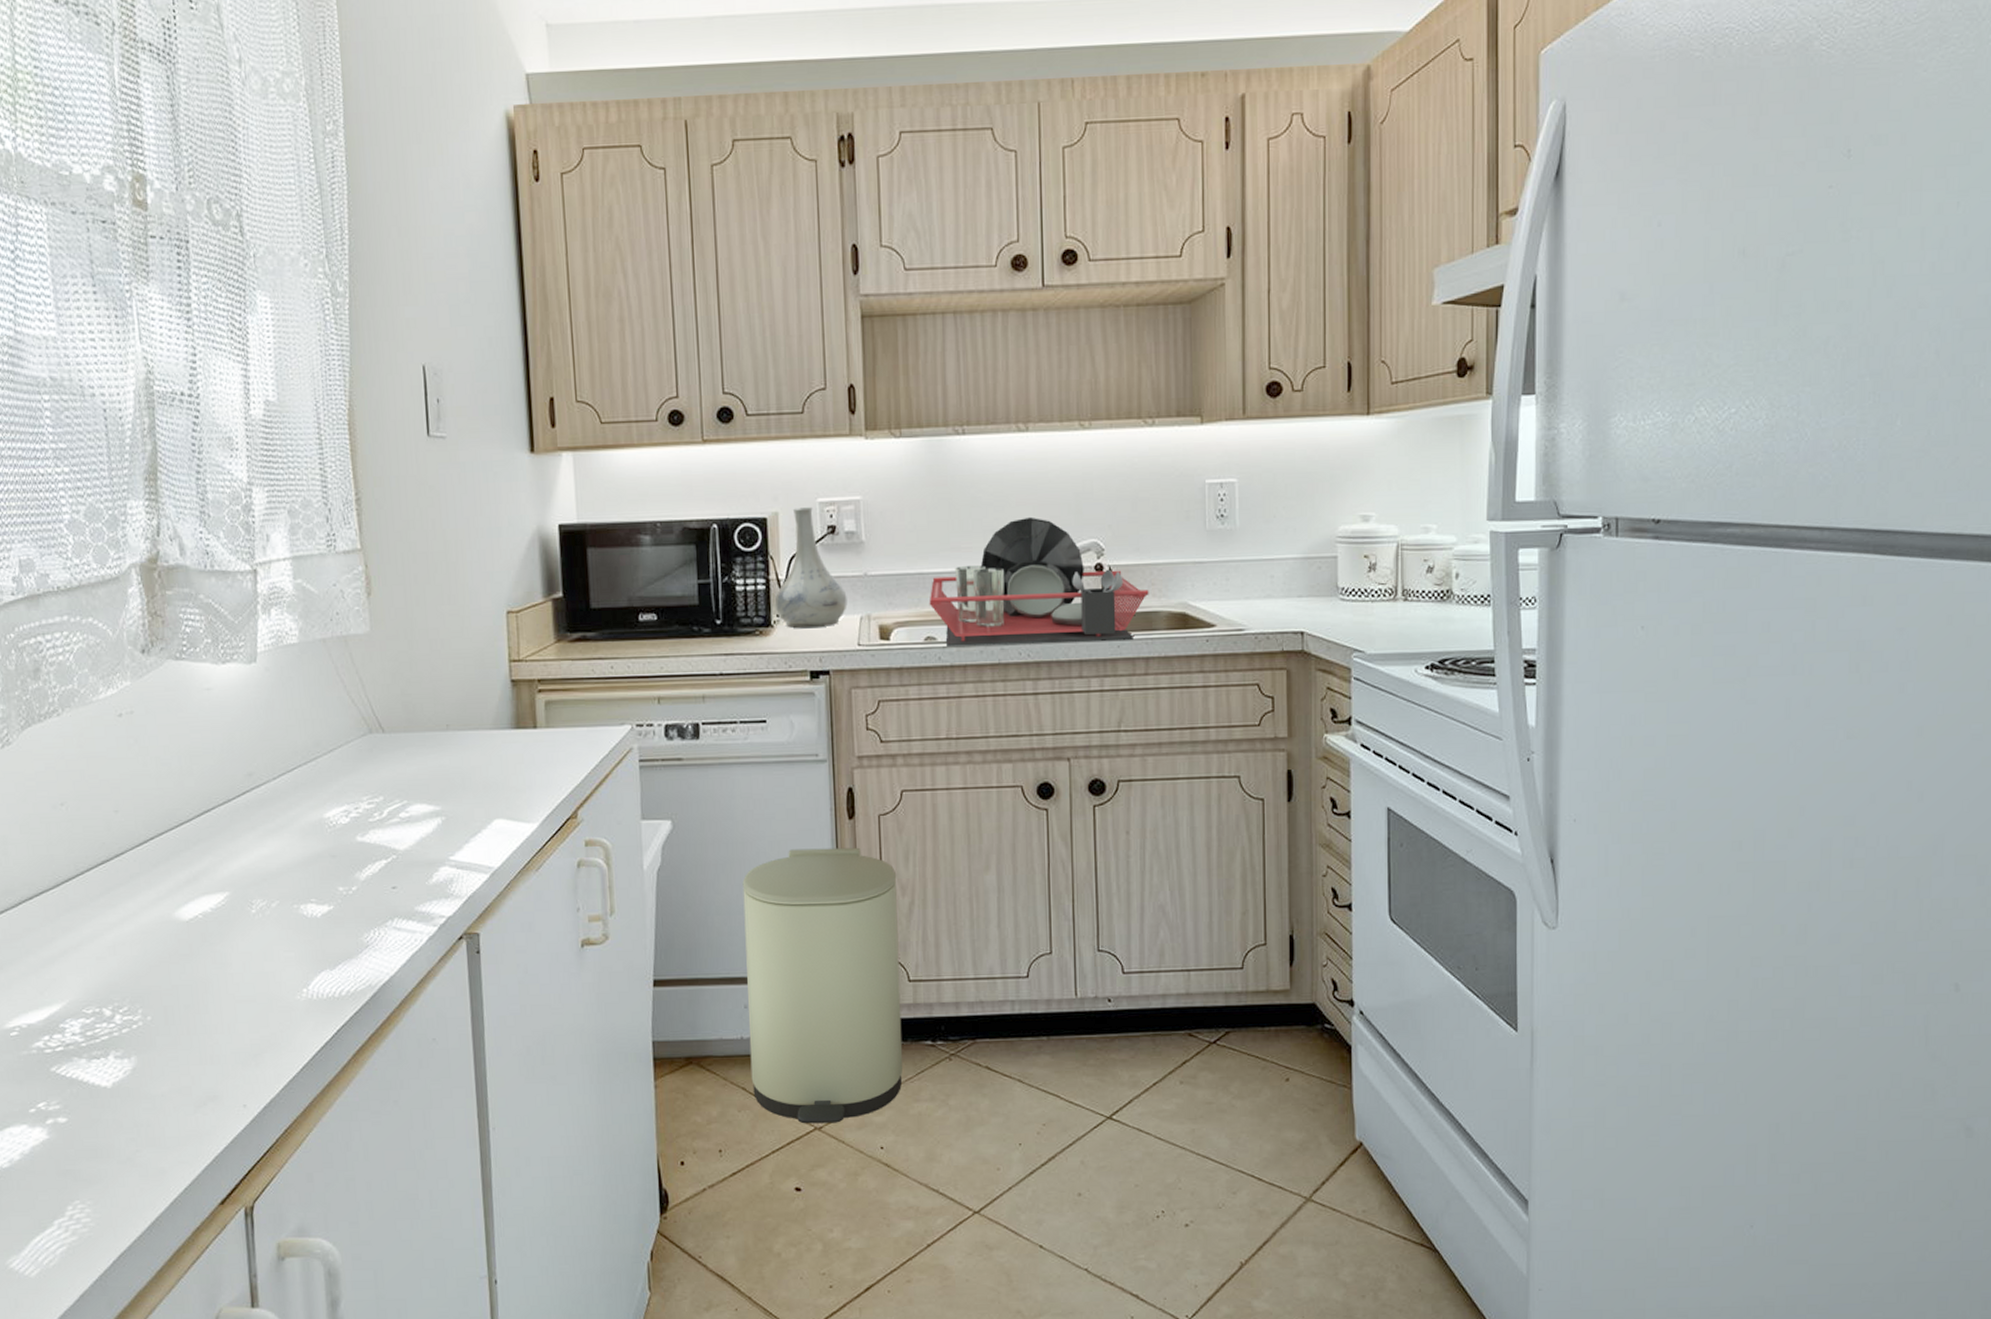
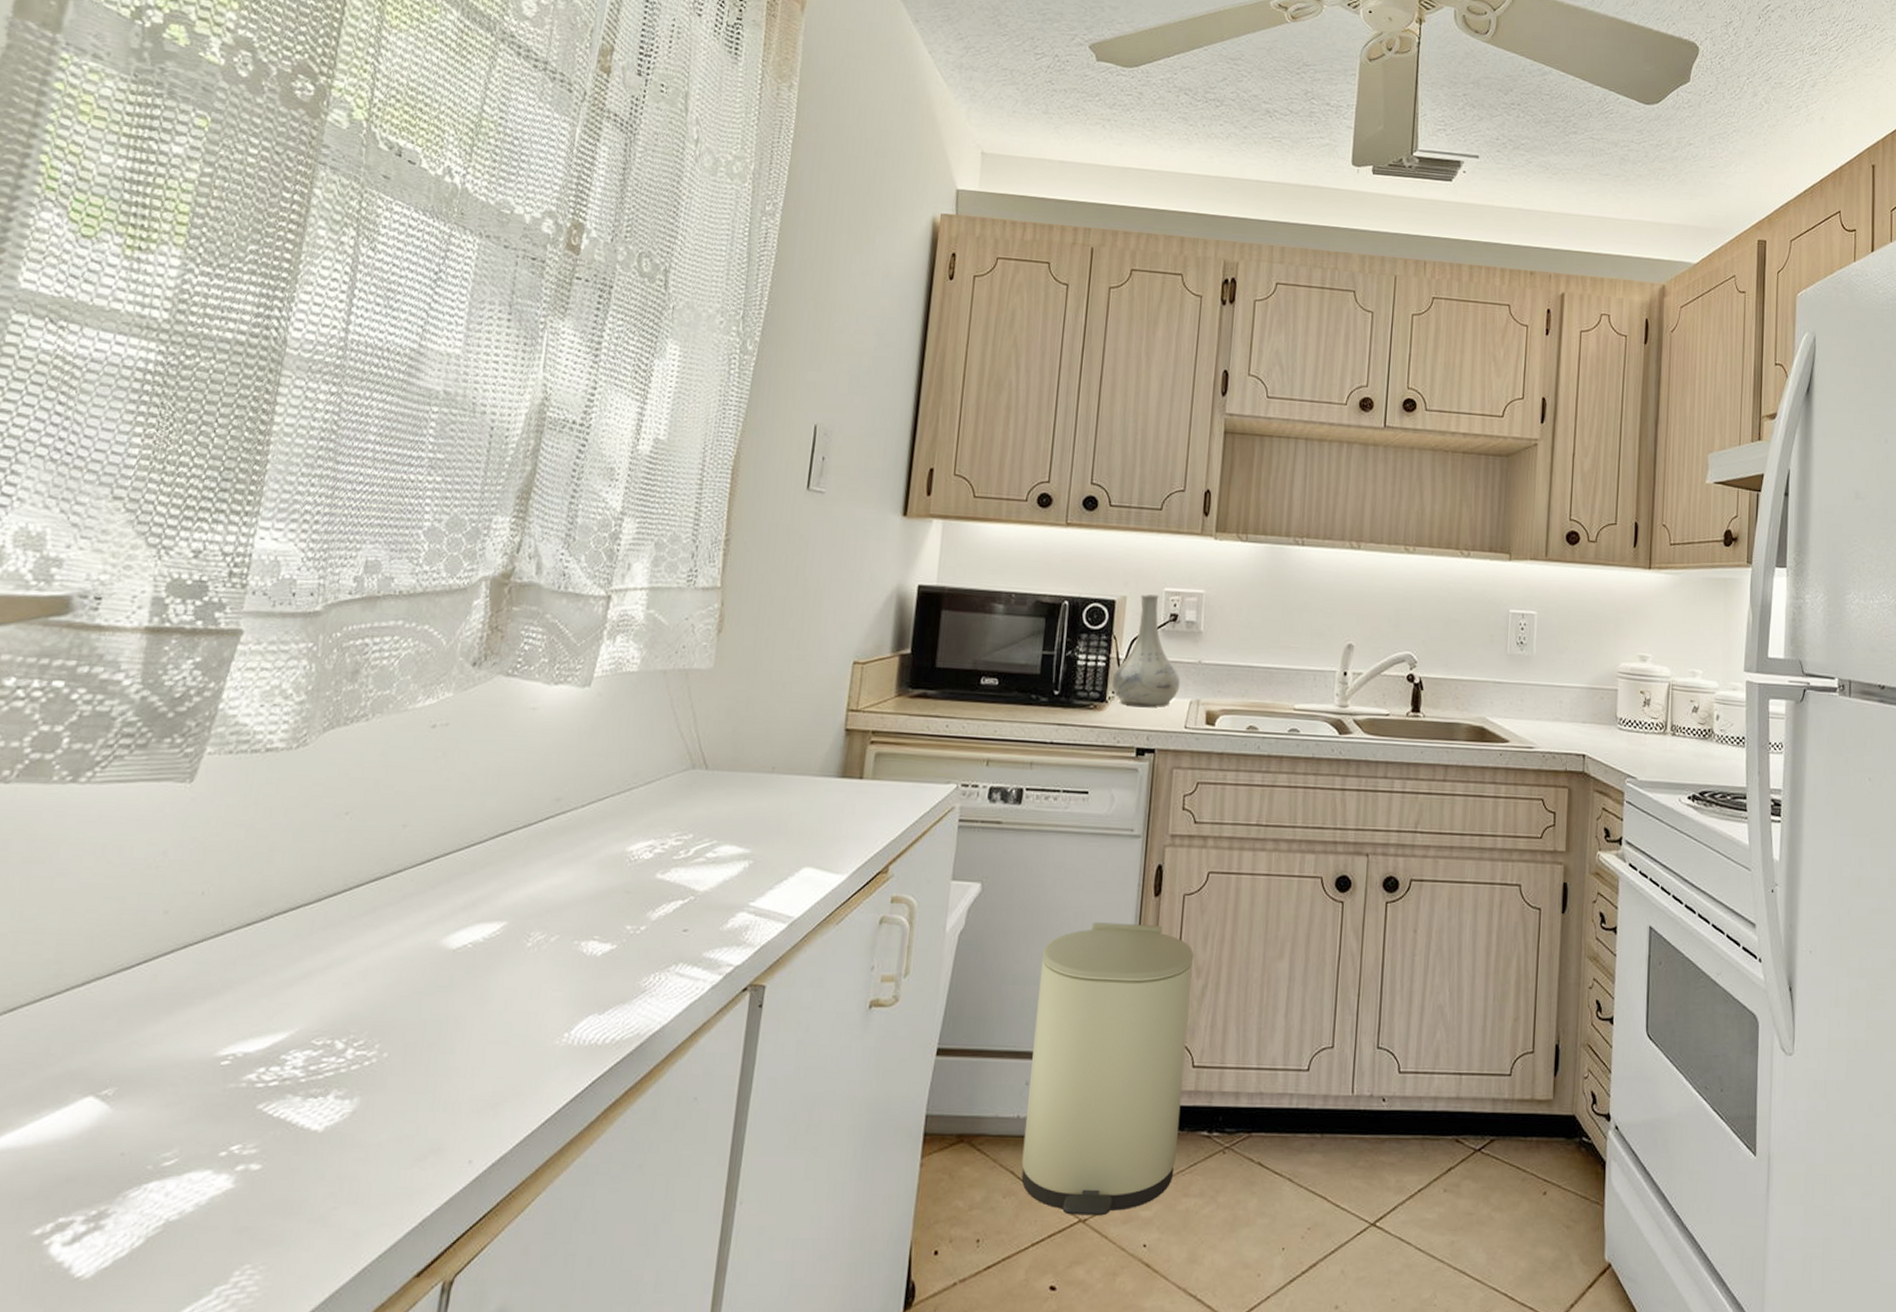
dish rack: present [929,516,1149,648] -> none [1254,625,1453,748]

